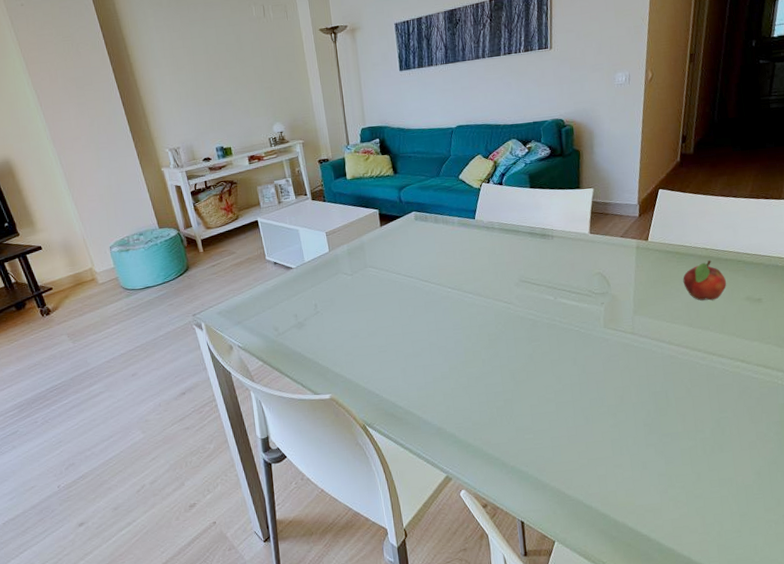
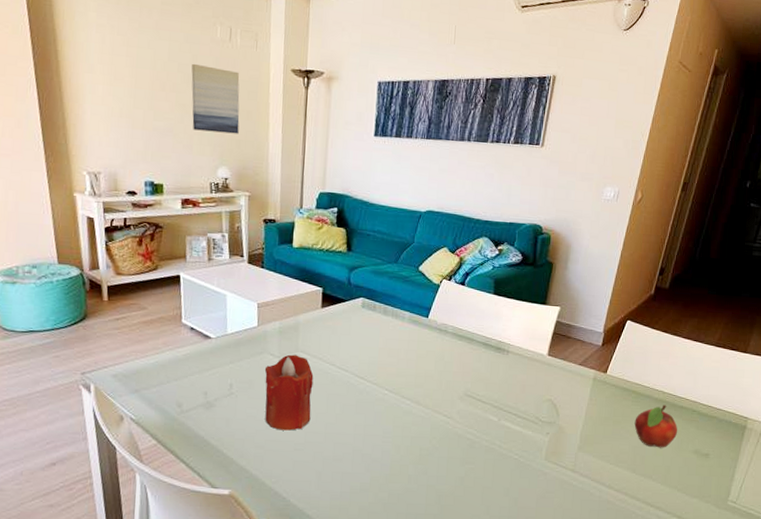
wall art: none [237,41,285,97] -> present [191,63,240,134]
candle: none [341,270,388,337] -> present [264,354,314,431]

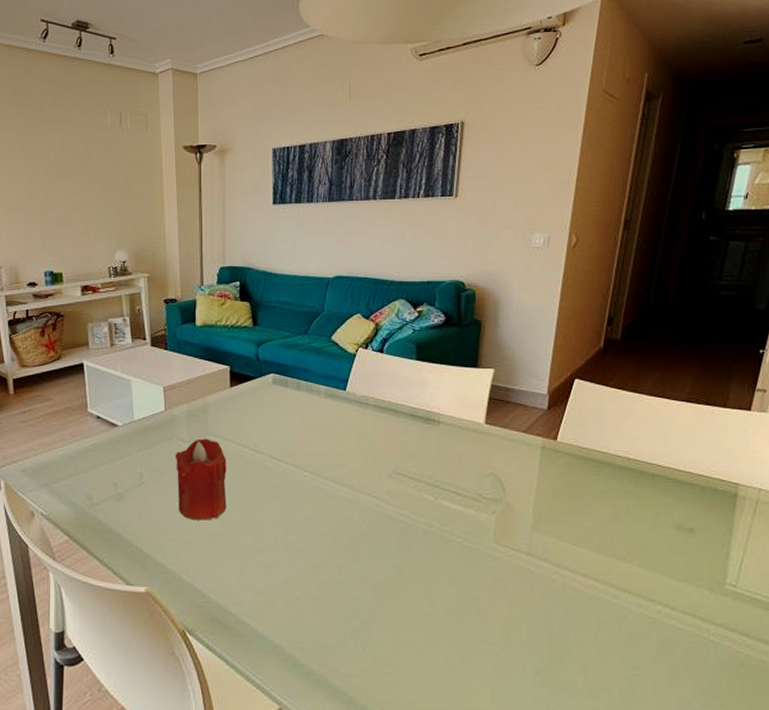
wall art: present [191,63,240,134] -> none [84,151,134,216]
fruit: present [634,405,678,448] -> none [597,473,652,524]

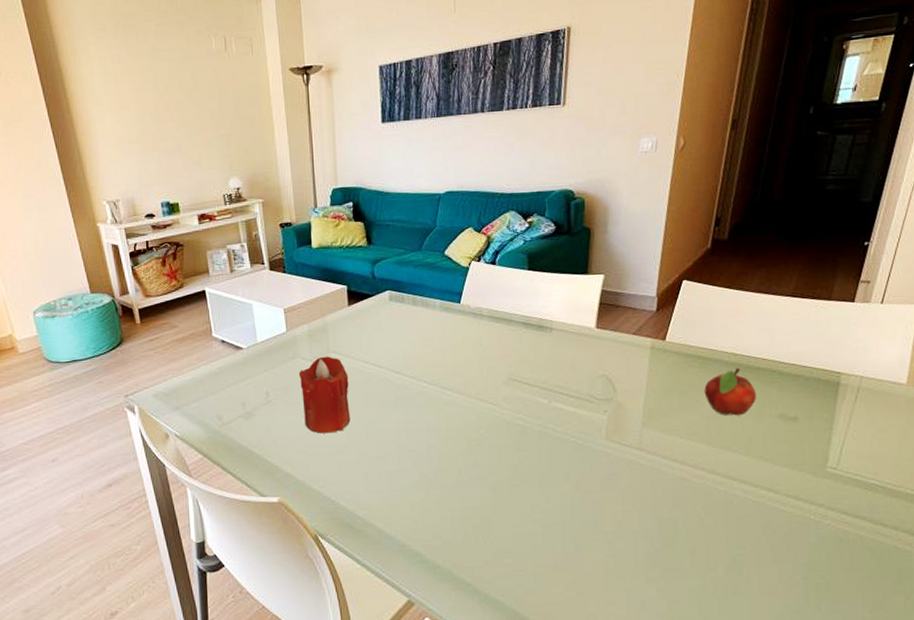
fruit: none [597,473,652,524] -> present [704,368,757,416]

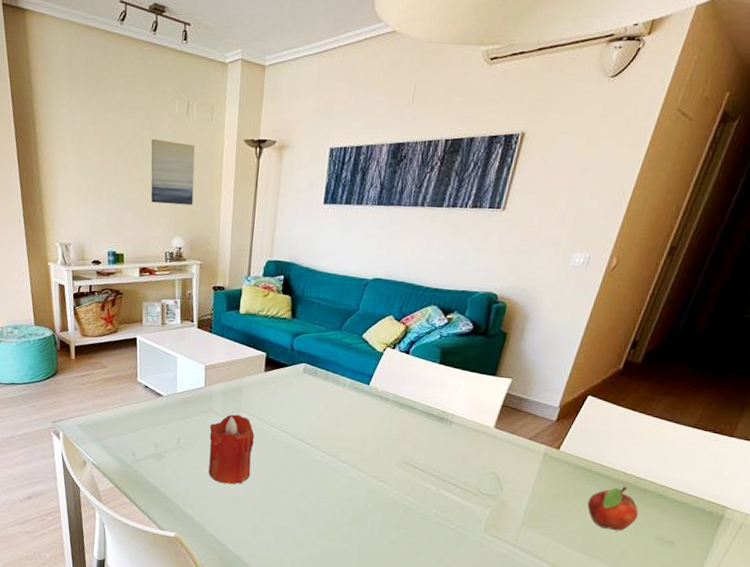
wall art: none [192,79,245,145] -> present [151,138,195,205]

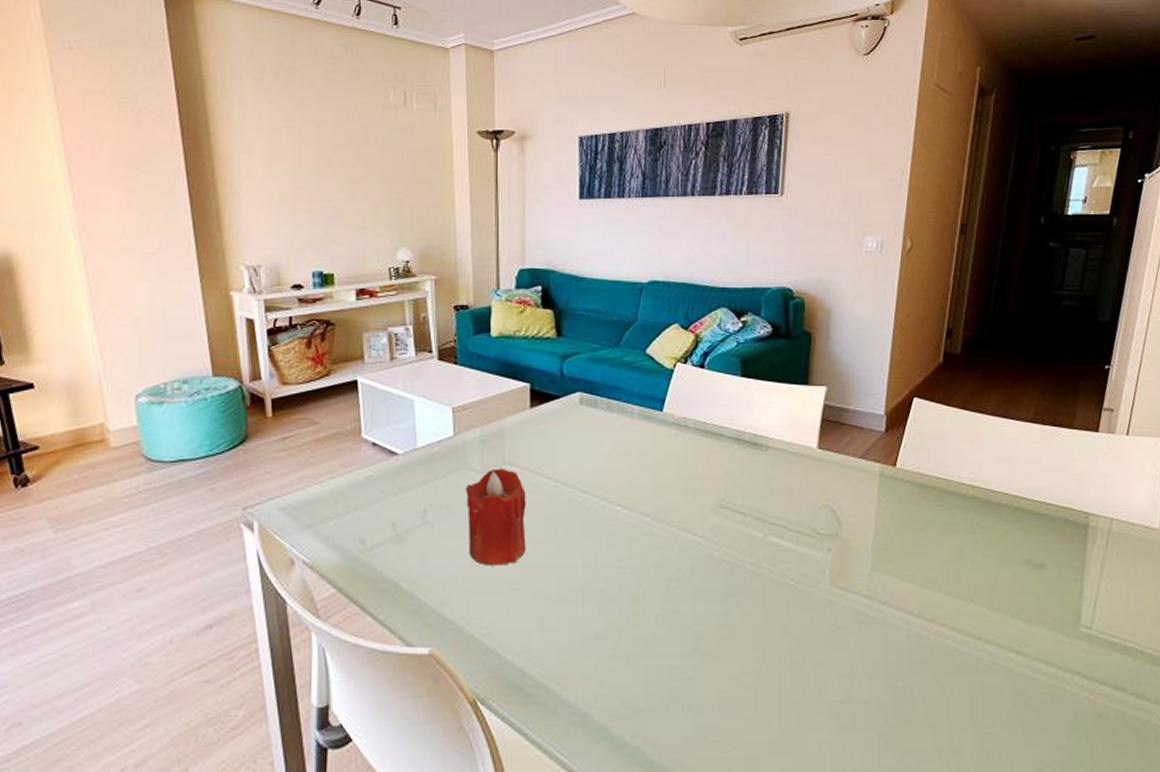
wall art: present [151,138,195,205] -> none [362,134,420,209]
fruit: present [587,486,639,531] -> none [940,502,999,560]

